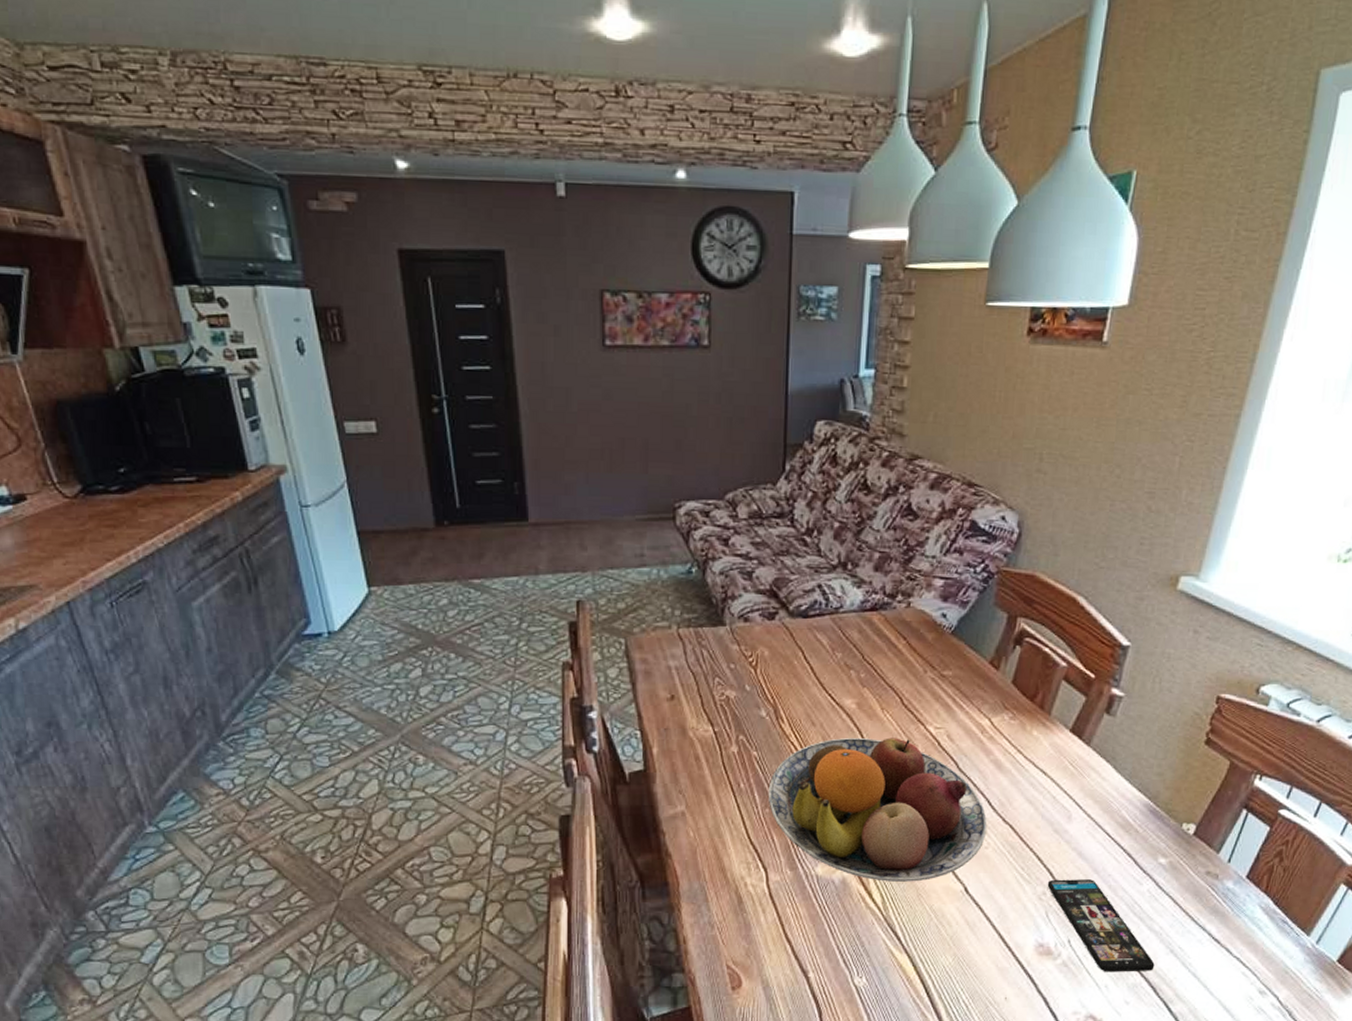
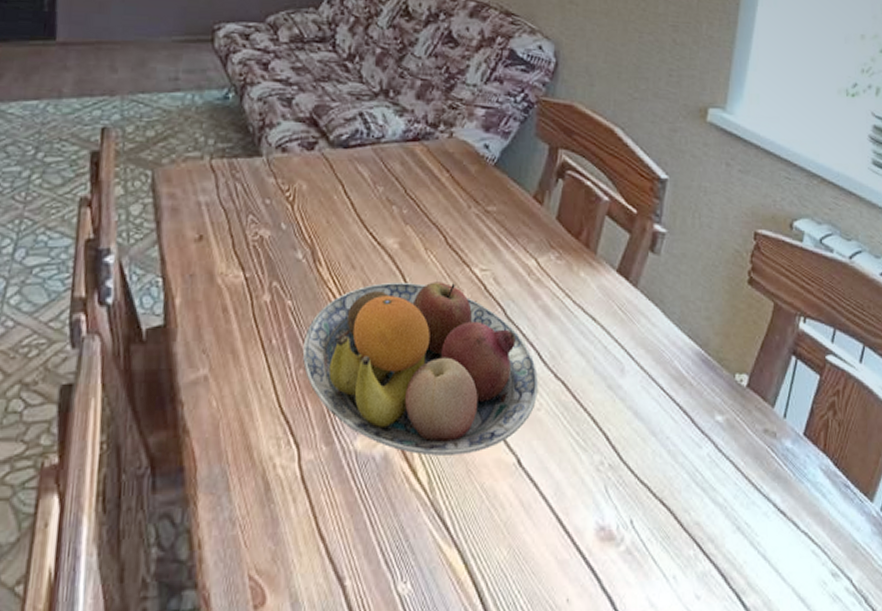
smartphone: present [1047,879,1155,972] -> none [604,444,723,559]

